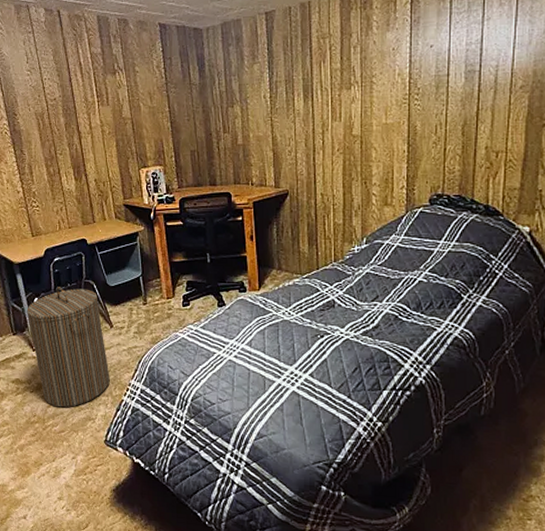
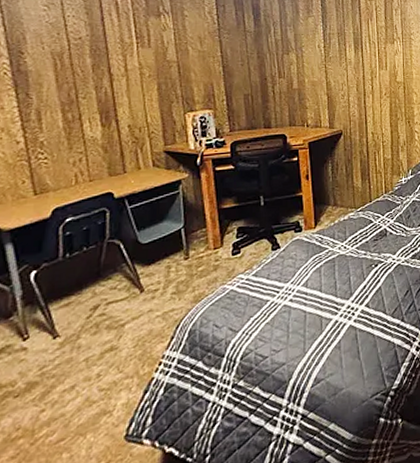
laundry hamper: present [27,287,110,408] -> none [17,250,137,409]

